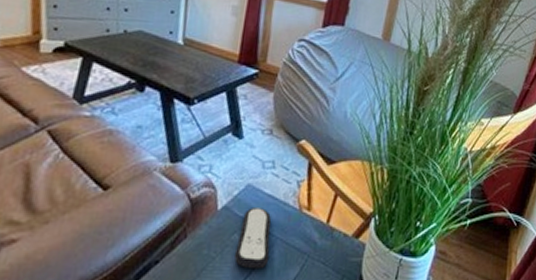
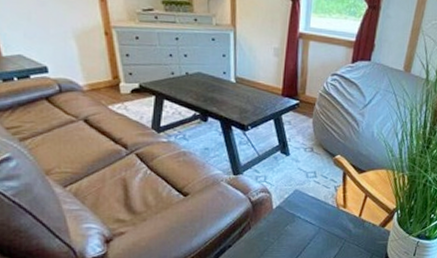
remote control: present [235,208,271,269] -> none [288,207,315,250]

